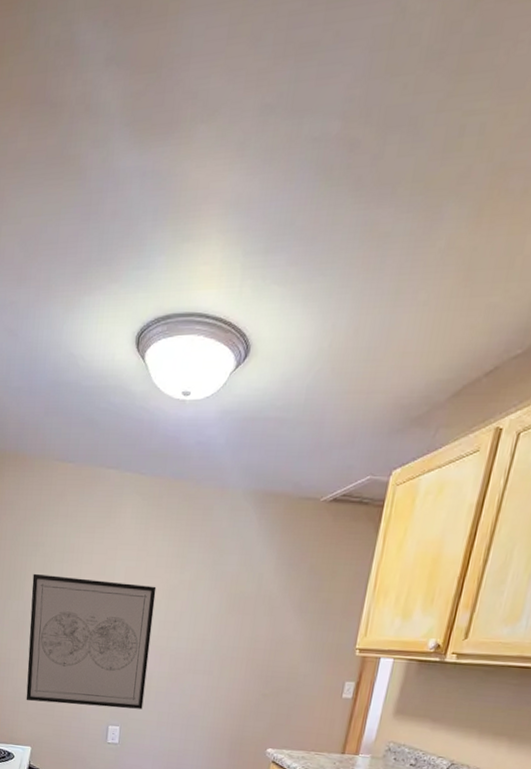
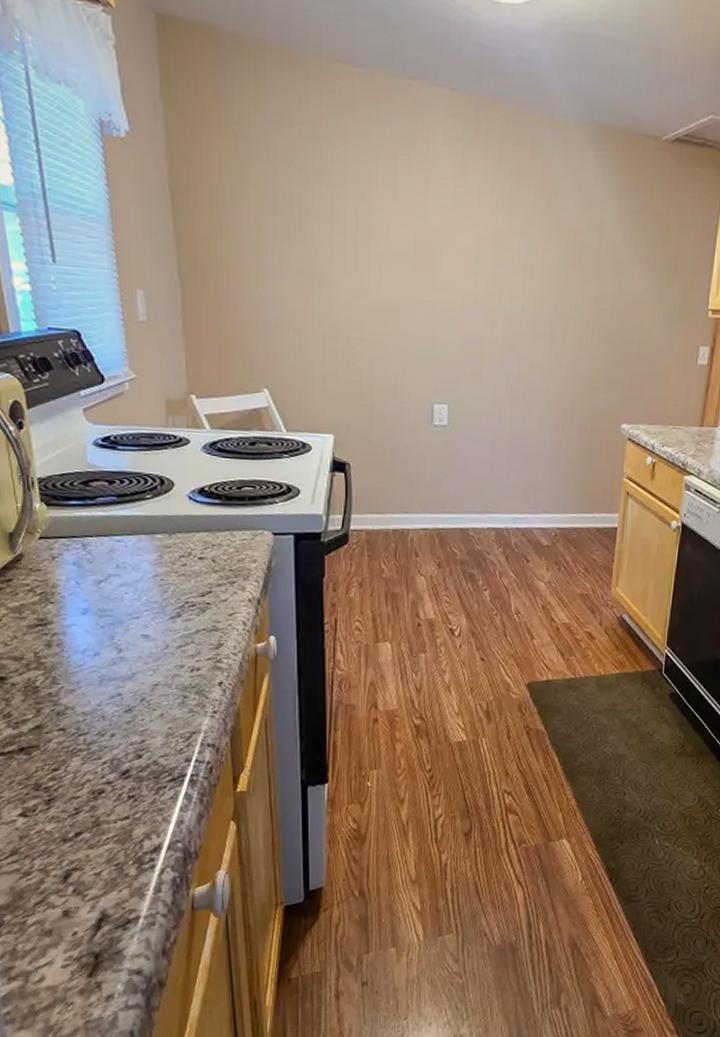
wall art: present [26,573,157,709] -> none [318,209,481,383]

